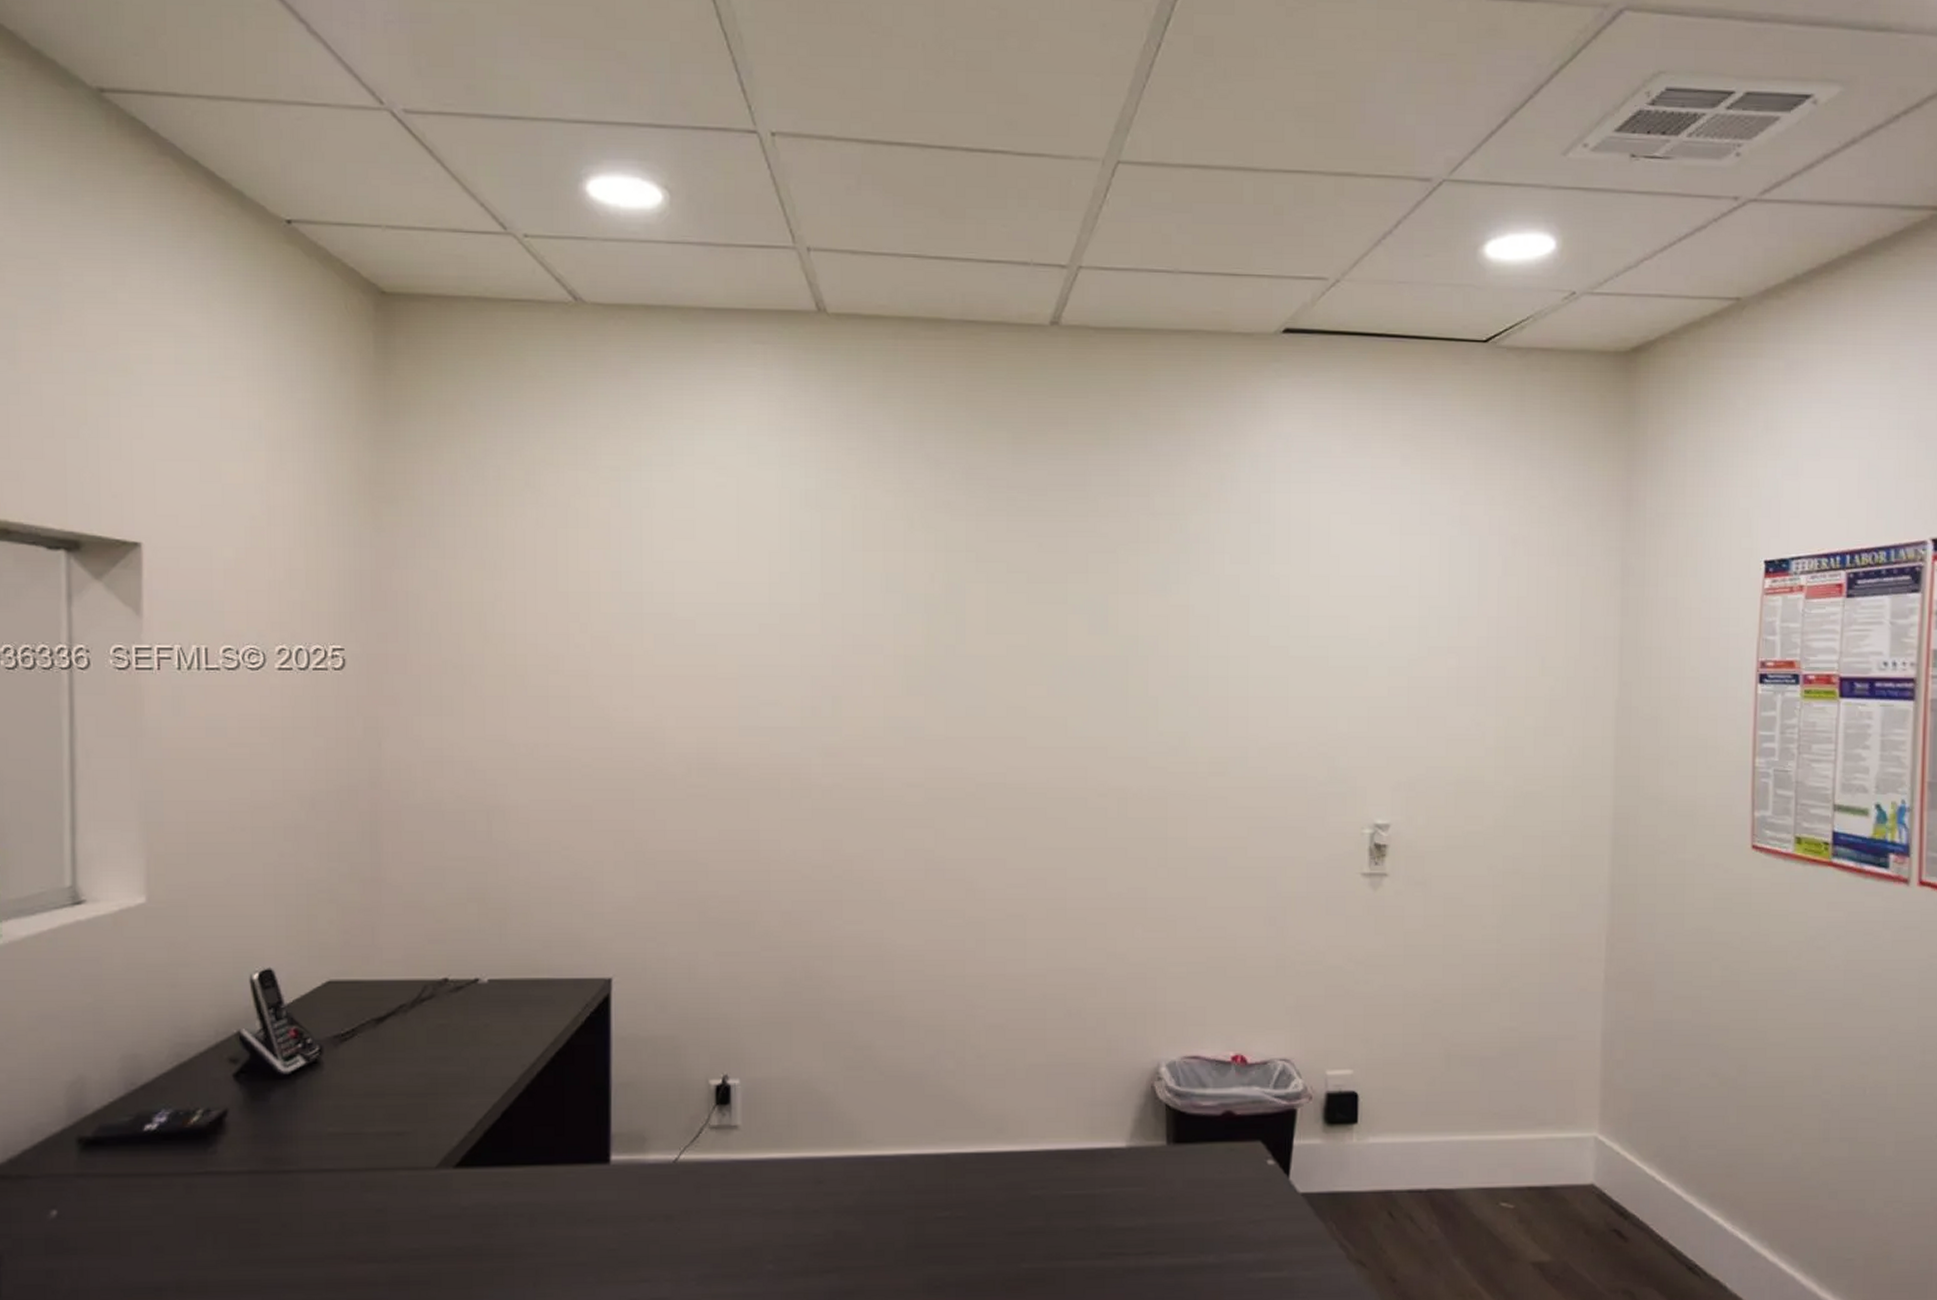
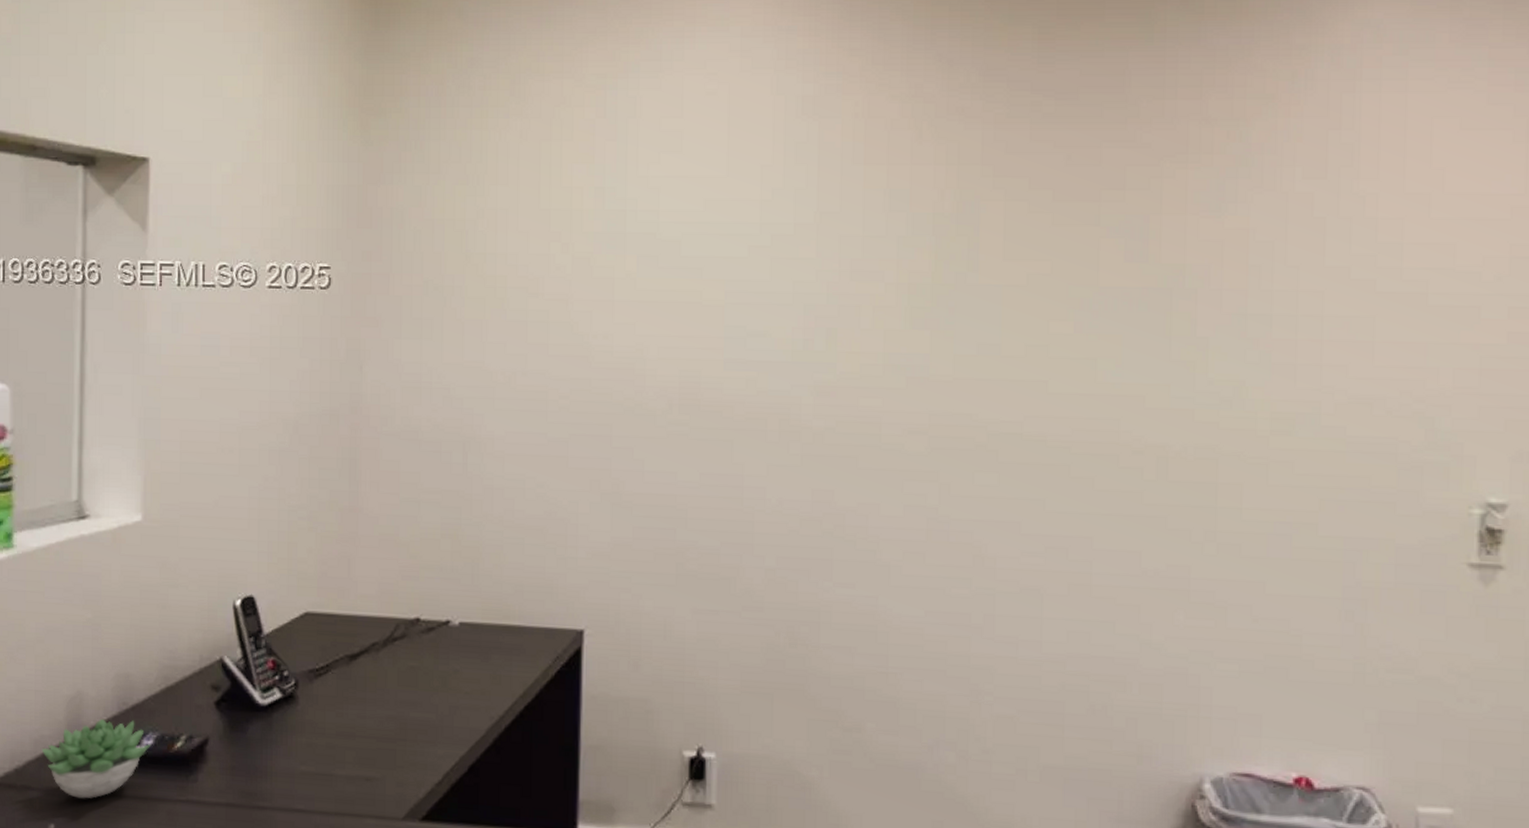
succulent plant: none [40,1100,165,1182] -> present [42,719,152,799]

